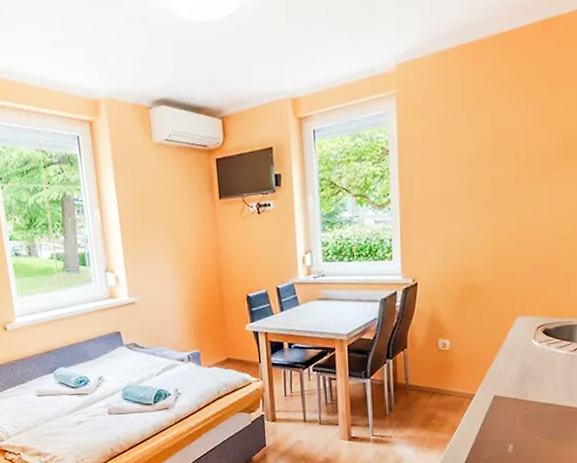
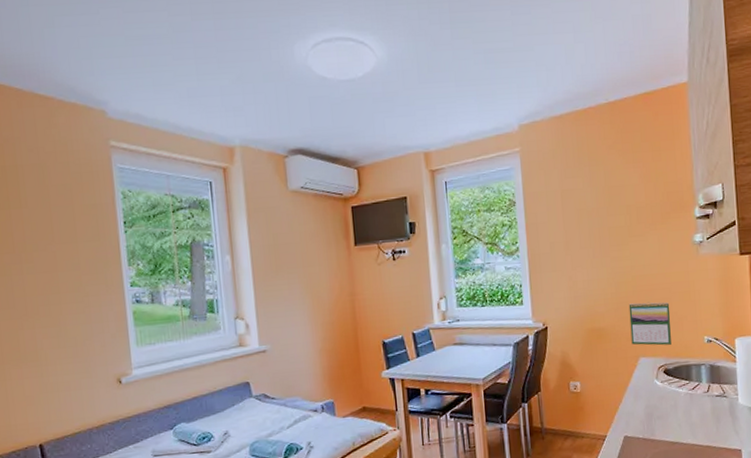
calendar: none [509,257,556,304] -> present [628,302,671,346]

